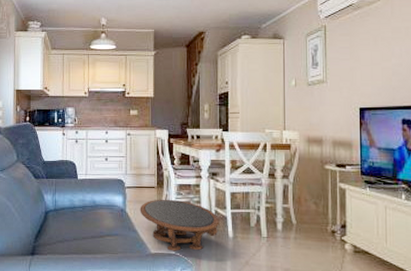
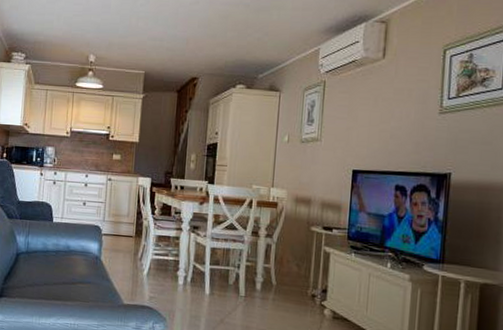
coffee table: present [140,199,220,251] -> none [115,249,197,305]

